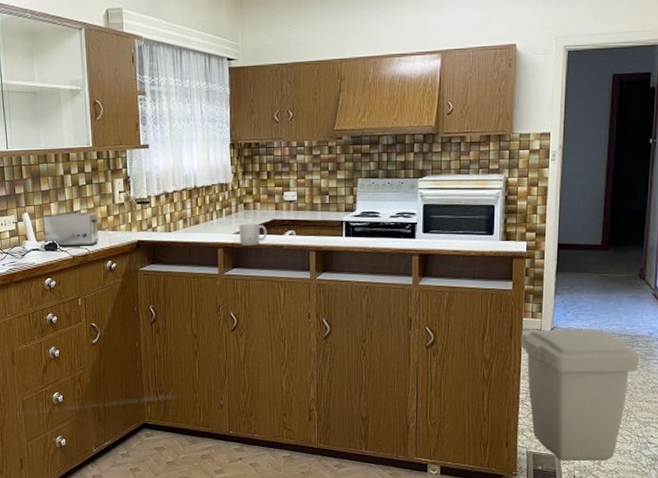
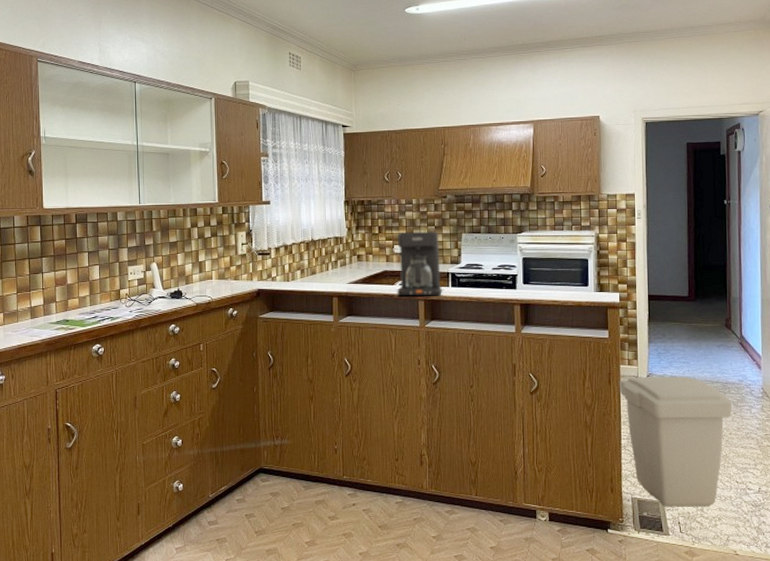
toaster: present [41,212,99,249] -> none [168,262,221,297]
mug: present [238,223,267,246] -> none [352,274,379,295]
coffee maker: none [287,176,335,247] -> present [397,231,442,297]

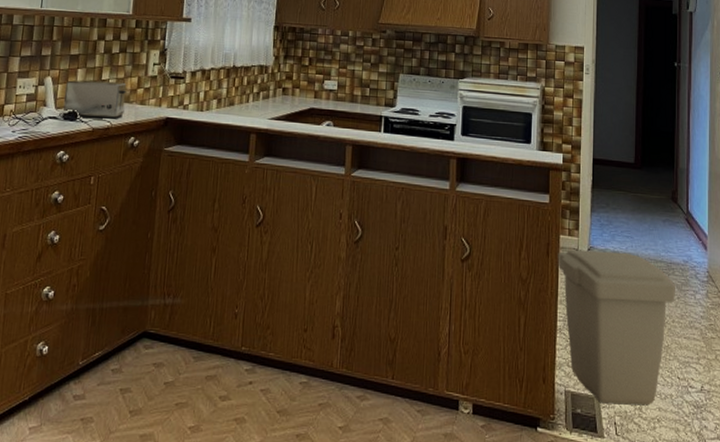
toaster: none [168,262,221,297] -> present [63,79,127,121]
coffee maker: present [397,231,442,297] -> none [323,66,375,141]

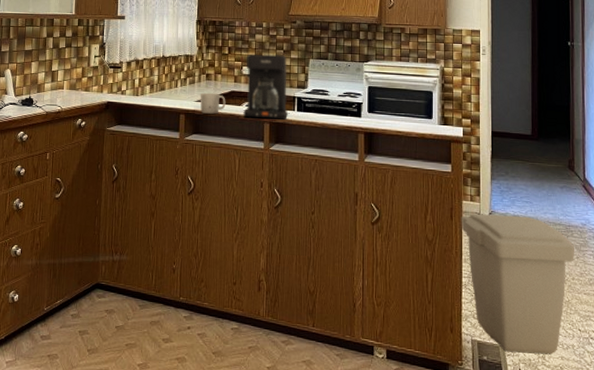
toaster: present [63,79,127,121] -> none [21,71,73,106]
mug: none [274,109,304,134] -> present [200,92,226,114]
coffee maker: none [323,66,375,141] -> present [243,53,288,119]

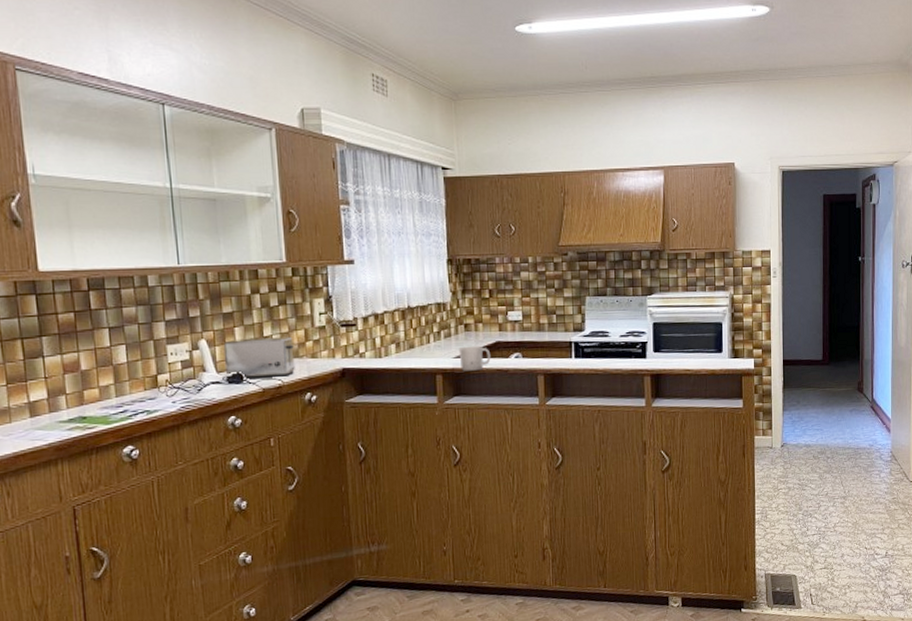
toaster: none [21,71,73,106] -> present [223,336,295,381]
coffee maker: present [243,53,288,119] -> none [511,294,564,371]
trash can: present [461,213,574,355] -> none [753,444,862,580]

